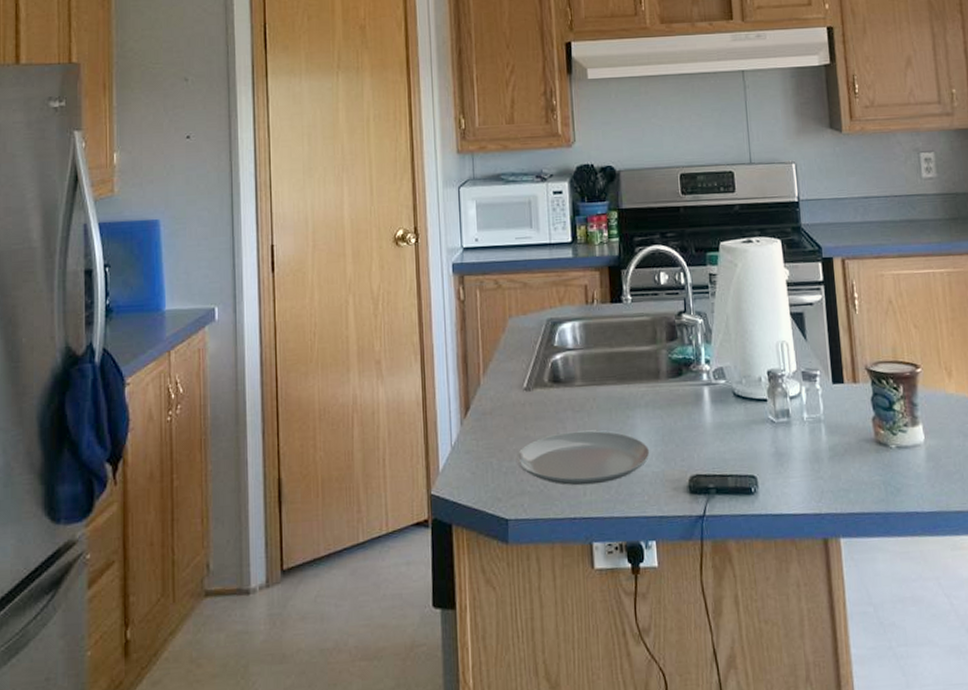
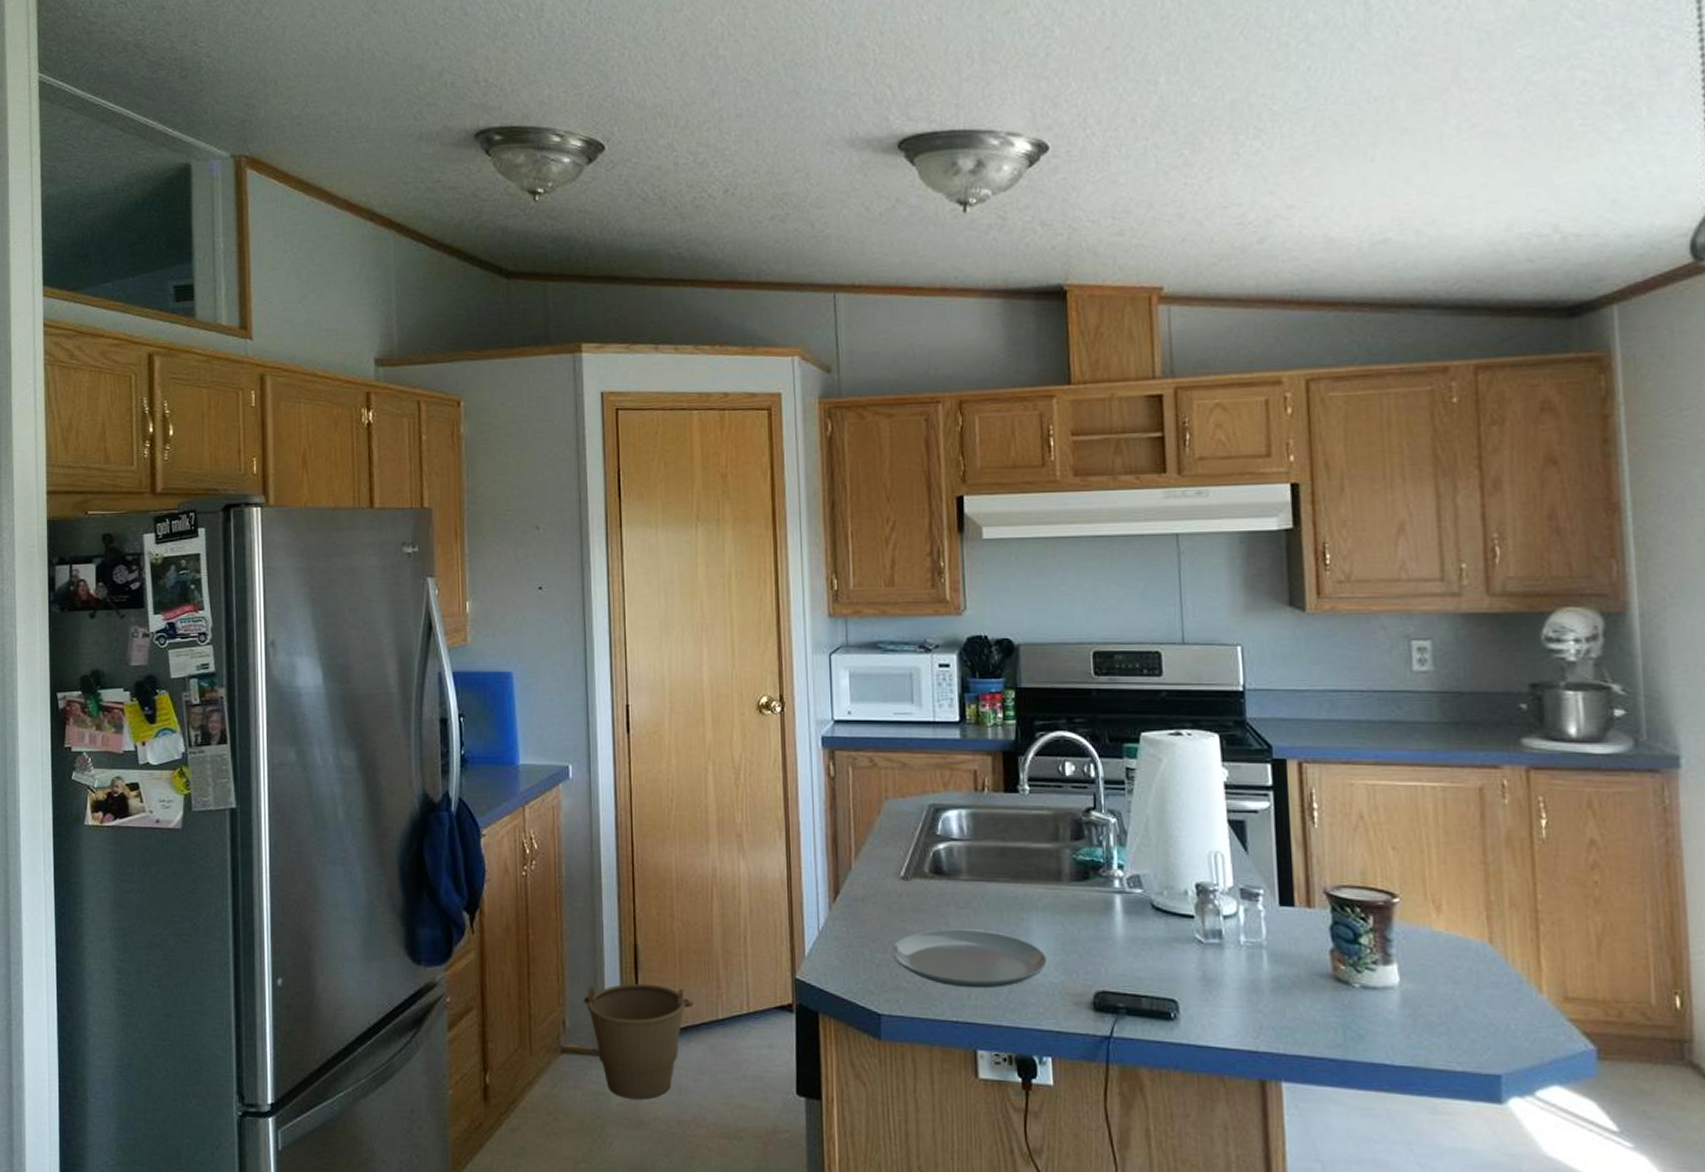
bucket: none [228,515,336,635] -> present [584,983,694,1100]

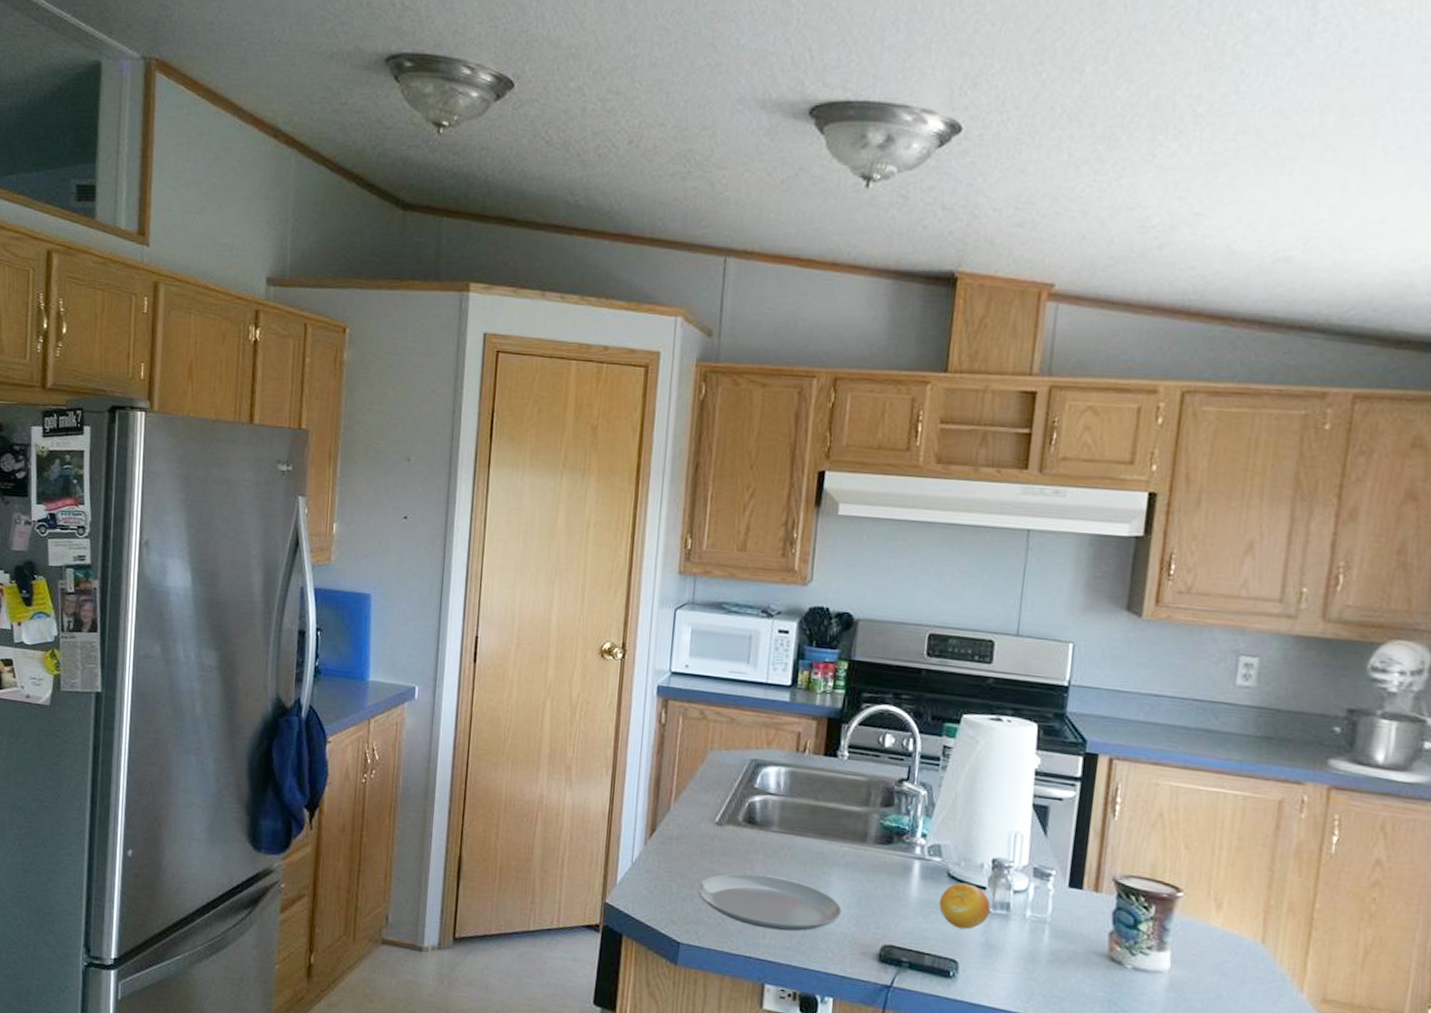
bucket: present [584,983,694,1100] -> none [408,888,509,993]
fruit: none [1148,913,1203,965] -> present [939,882,991,930]

